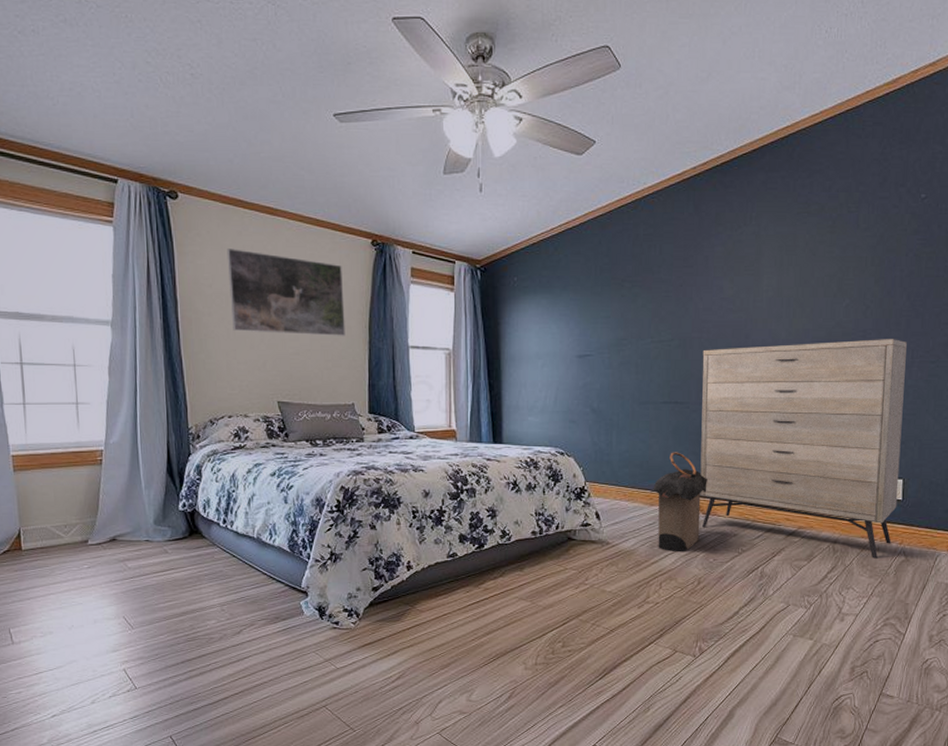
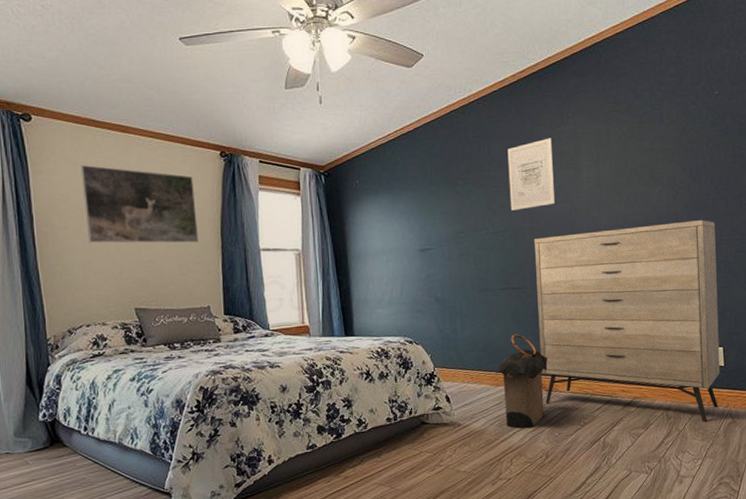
wall art: none [679,239,731,318] -> present [507,138,556,211]

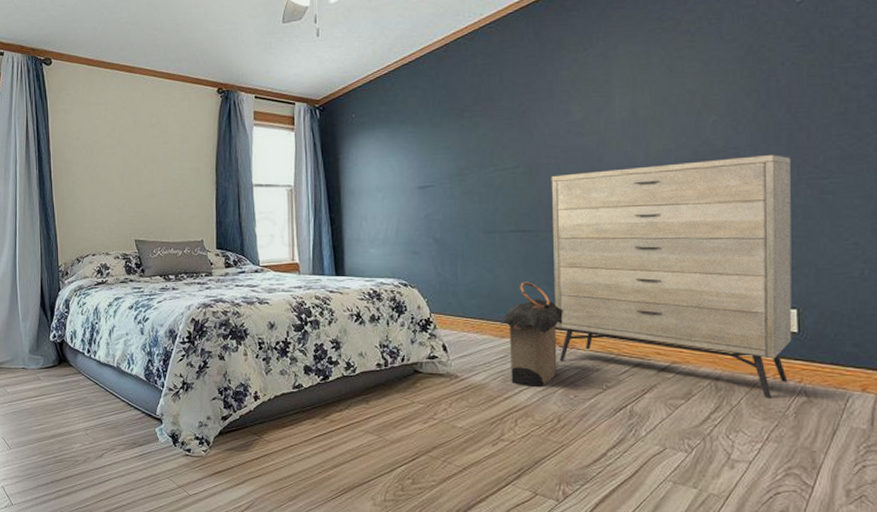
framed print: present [80,165,198,243] -> none [91,104,194,178]
wall art: present [507,138,556,211] -> none [522,62,579,145]

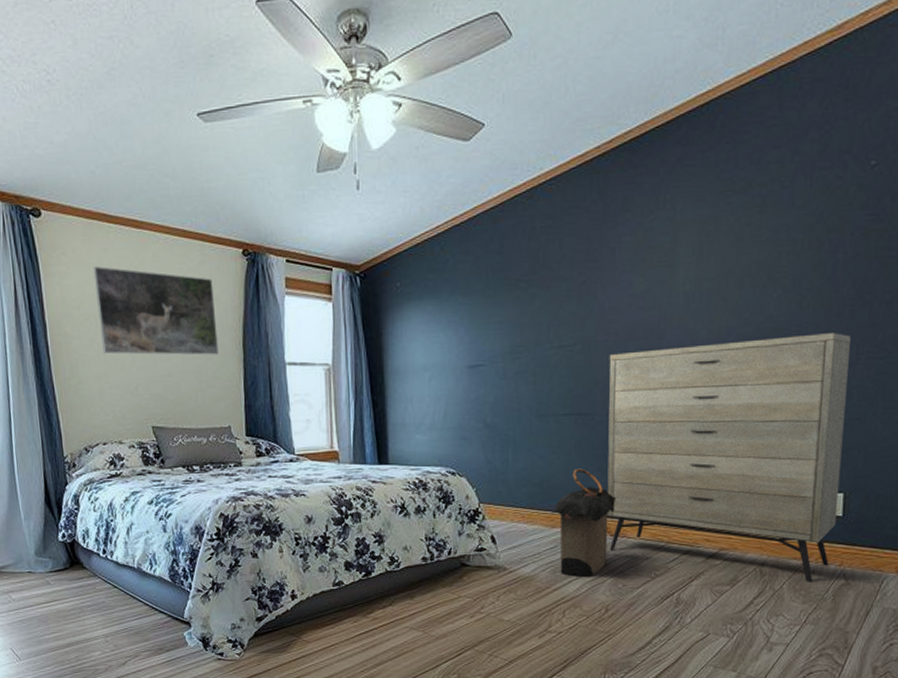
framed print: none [91,104,194,178] -> present [93,266,219,356]

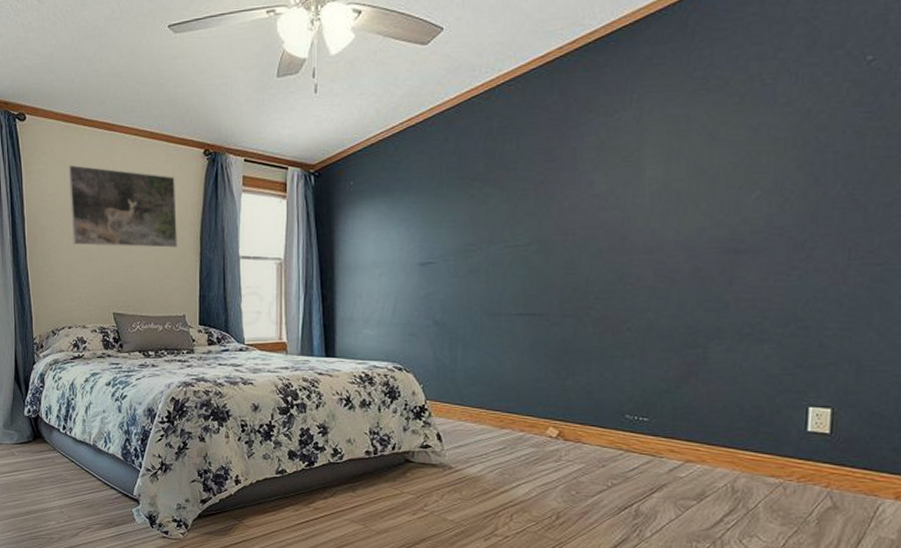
laundry hamper: present [551,468,616,578] -> none [501,369,570,482]
dresser: present [607,333,851,582] -> none [560,237,841,503]

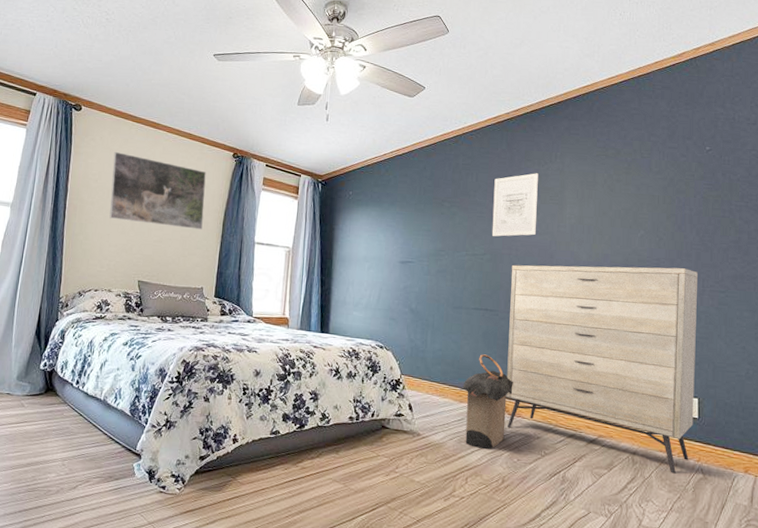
laundry hamper: none [501,369,570,482] -> present [460,354,513,450]
wall art: none [539,127,605,219] -> present [491,173,538,237]
dresser: none [560,237,841,503] -> present [506,264,698,474]

